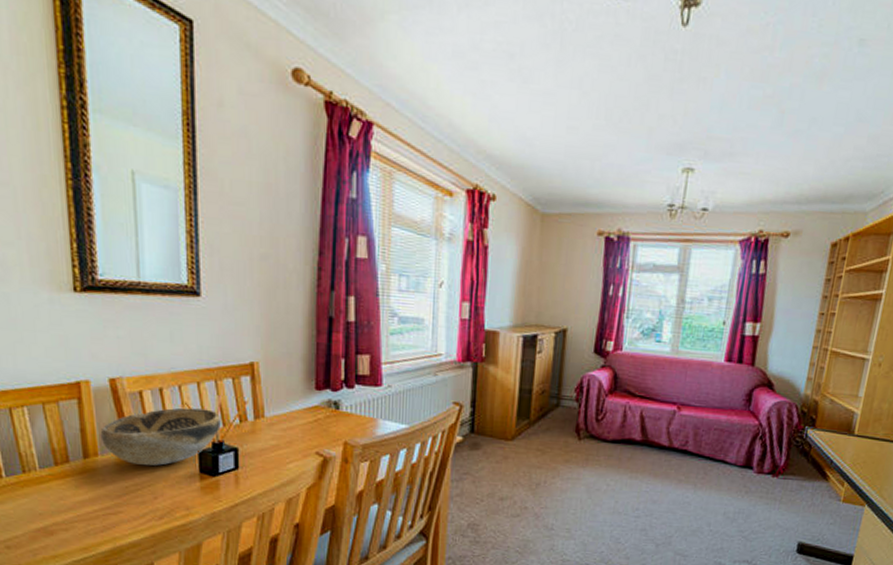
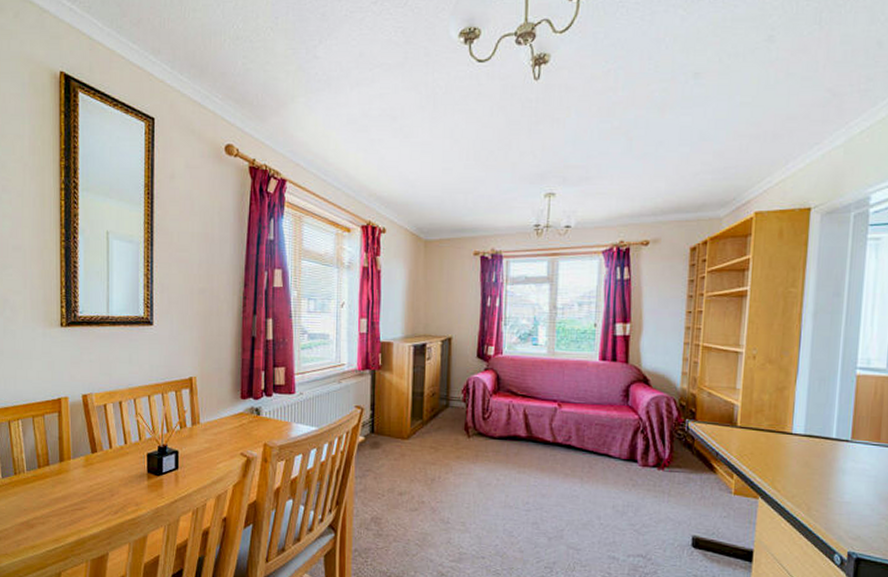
decorative bowl: present [100,407,221,466] -> none [73,417,165,467]

